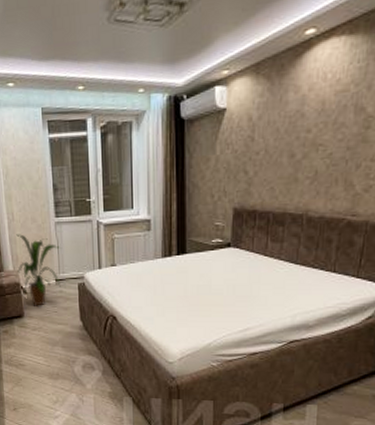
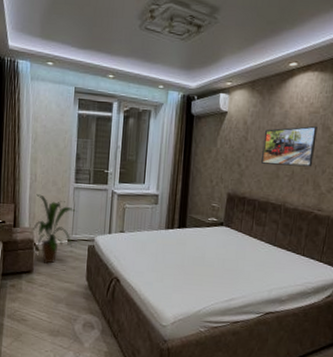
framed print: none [274,108,348,167] -> present [261,125,317,167]

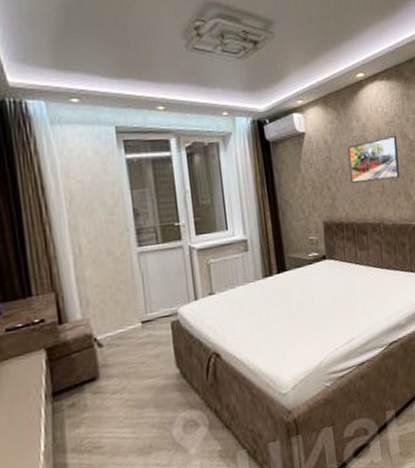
house plant: present [33,194,77,264] -> none [85,271,149,361]

